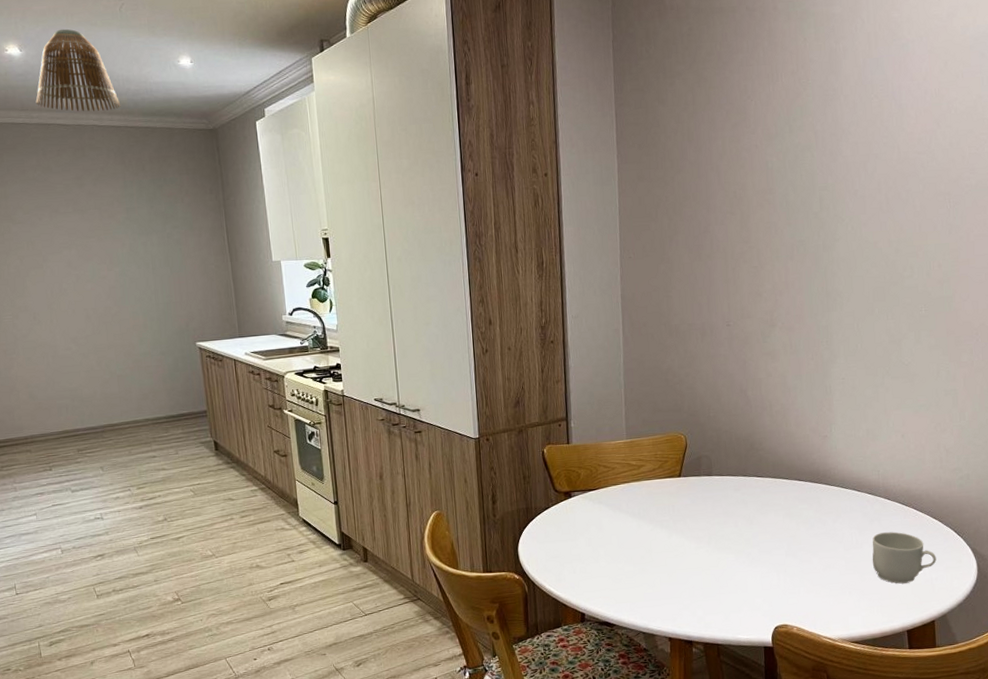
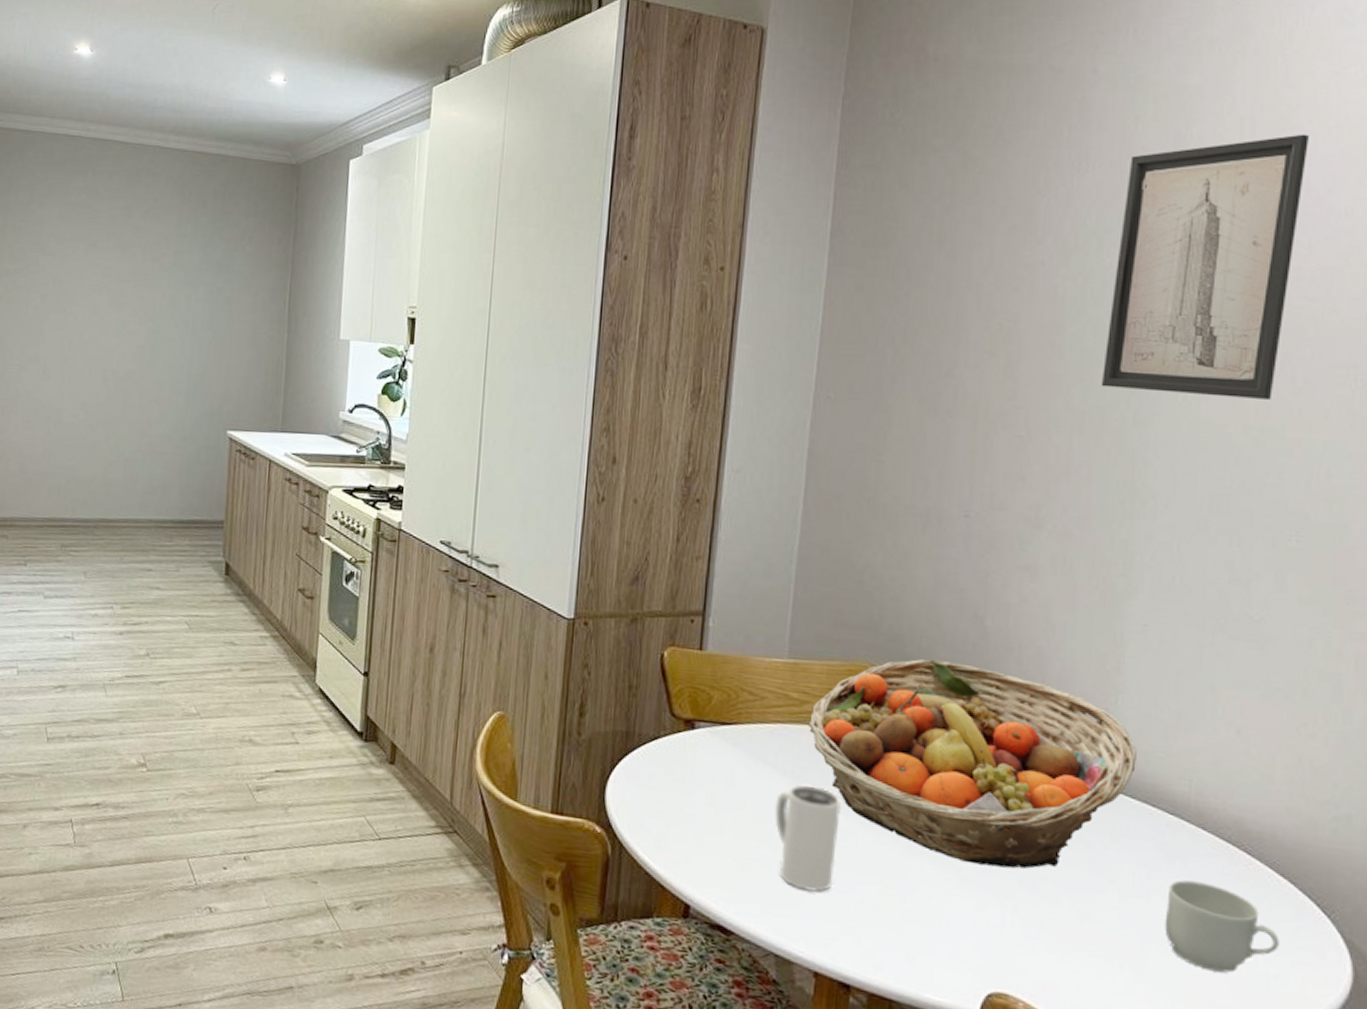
lamp shade: present [35,29,121,112] -> none [96,29,193,130]
mug: none [631,519,674,588] -> present [775,784,842,892]
fruit basket: none [644,422,847,549] -> present [808,659,1137,869]
wall art: none [801,41,910,227] -> present [1100,134,1309,401]

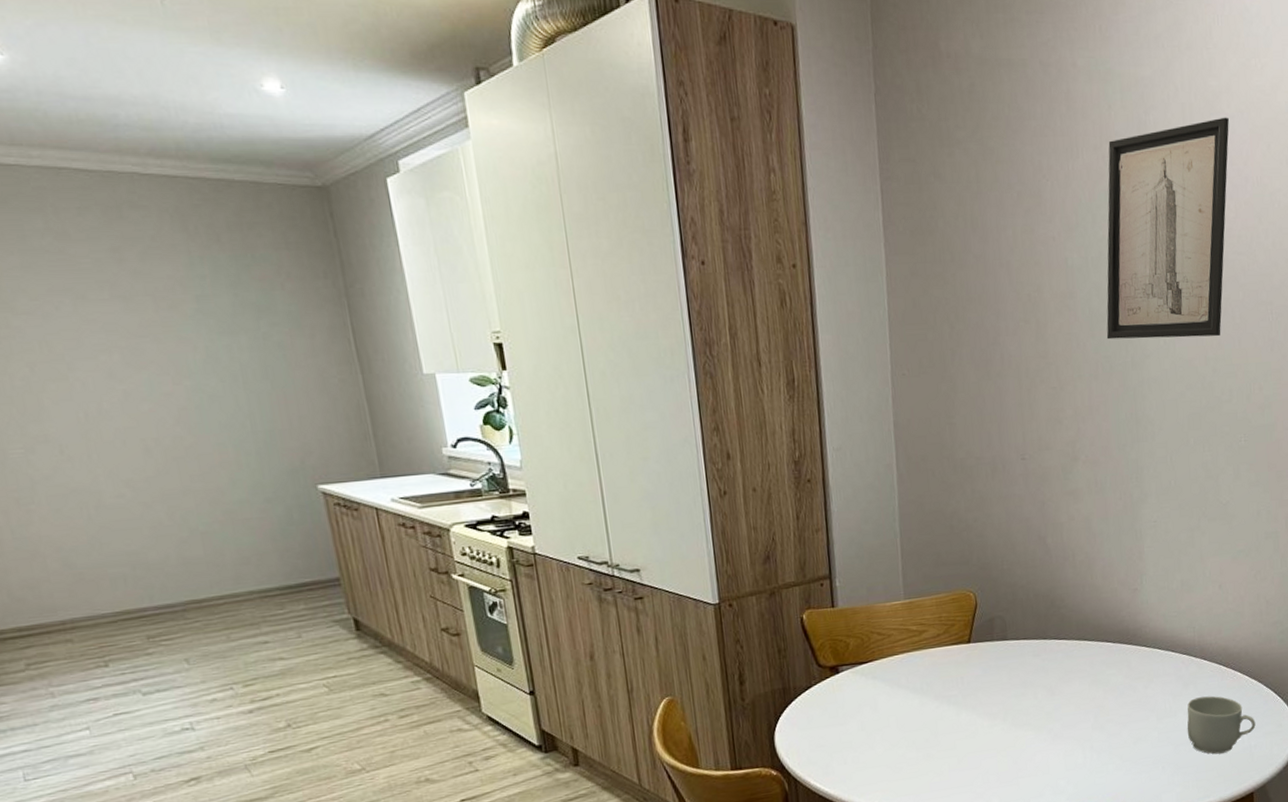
mug: present [775,784,842,892] -> none [912,694,964,776]
fruit basket: present [808,659,1137,869] -> none [927,576,1159,724]

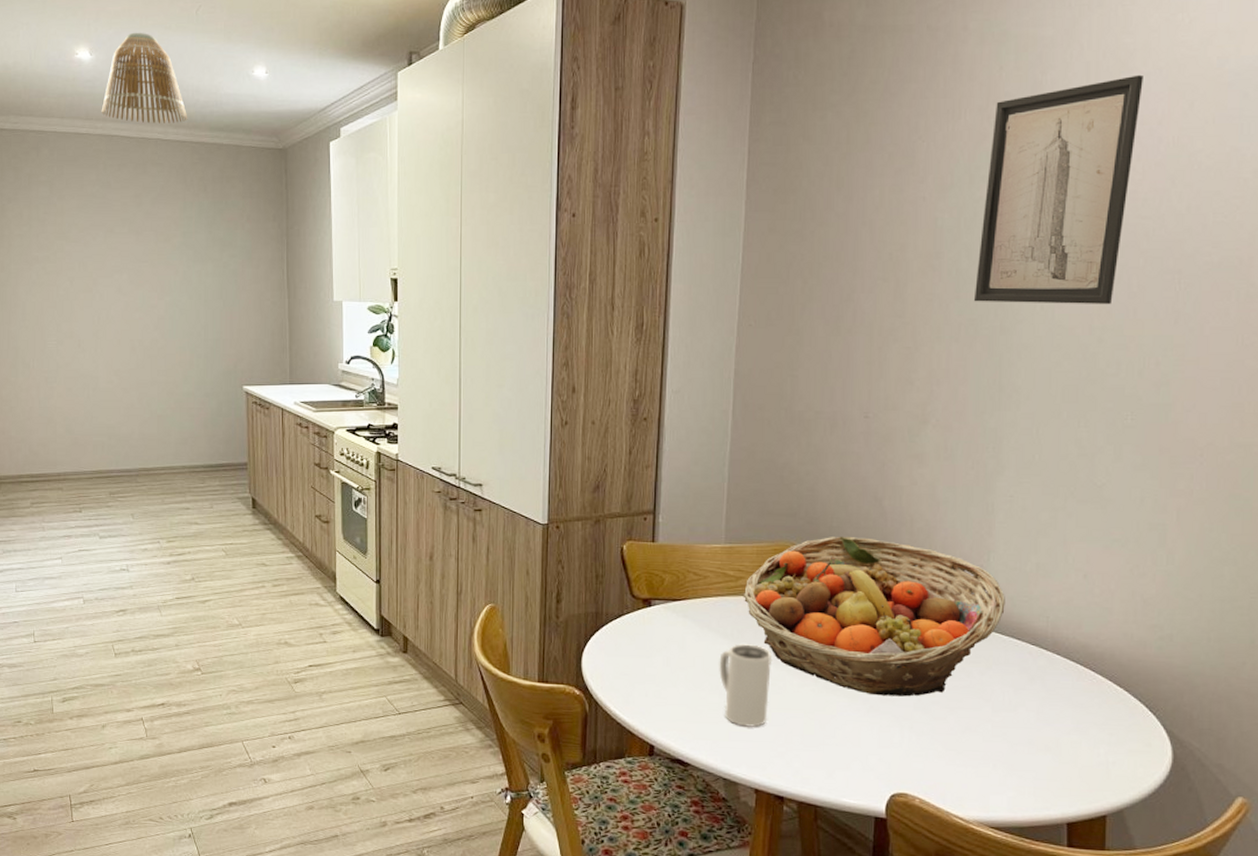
lamp shade: none [34,25,176,152] -> present [101,32,188,124]
mug: none [912,694,964,776] -> present [719,644,772,727]
fruit basket: none [927,576,1159,724] -> present [743,536,1005,697]
mug: present [1187,696,1256,754] -> none [1028,695,1117,764]

